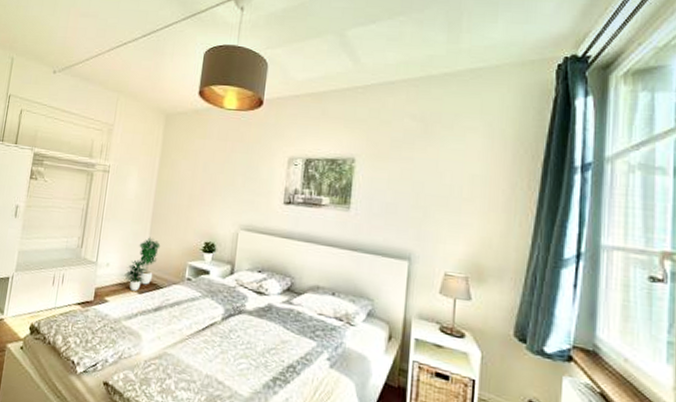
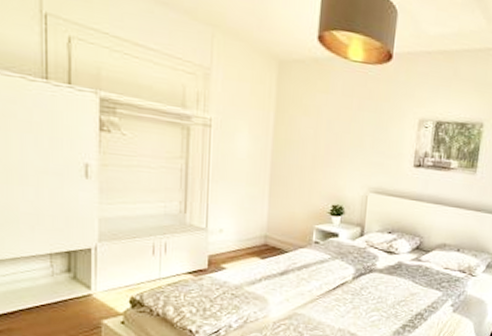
potted plant: present [123,237,161,291] -> none [241,200,283,257]

